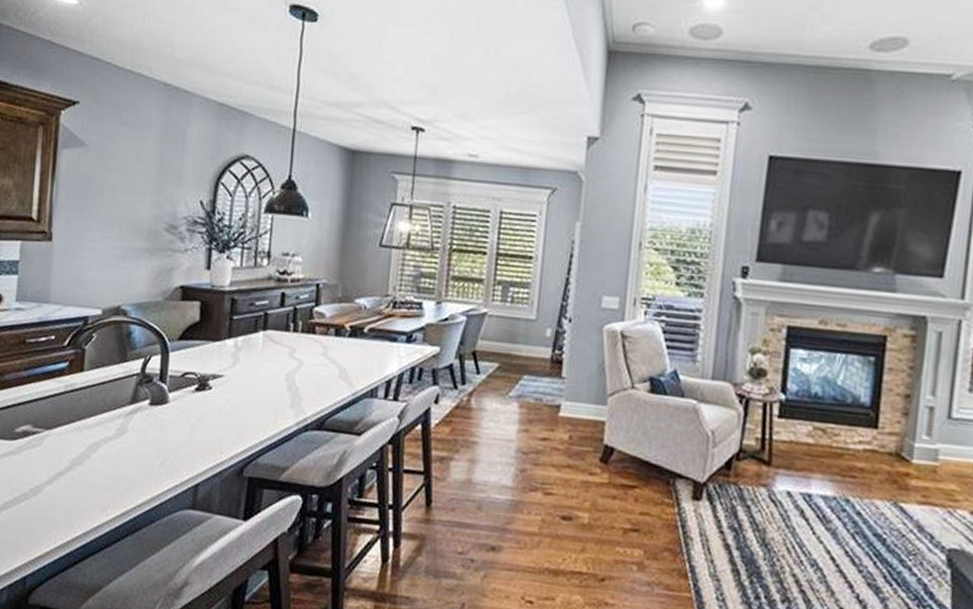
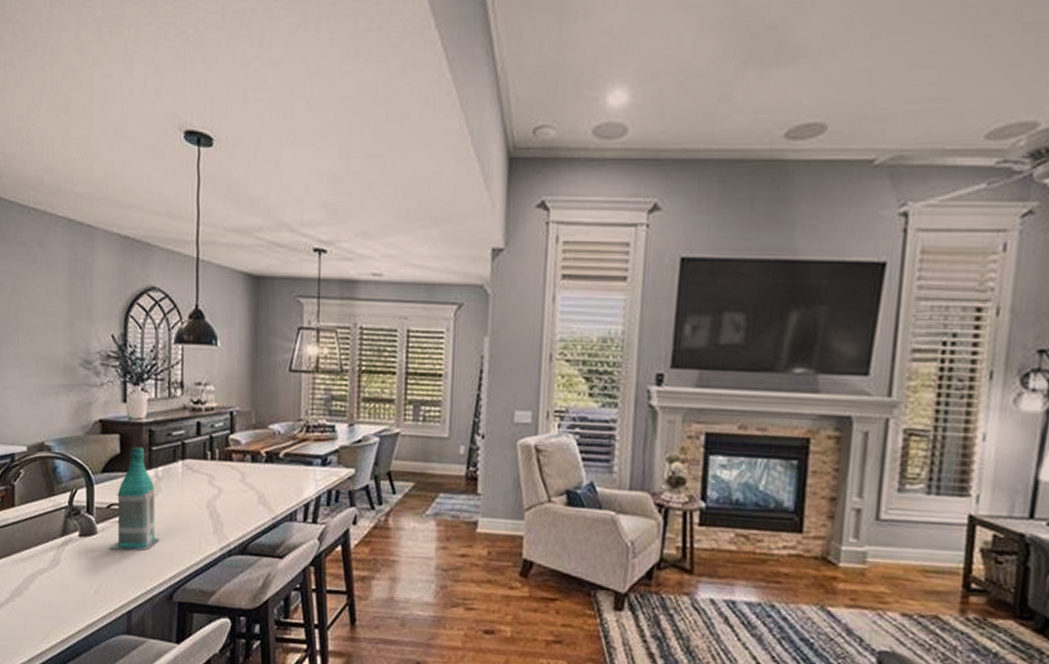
bottle: none [180,315,234,422] -> present [109,447,160,551]

